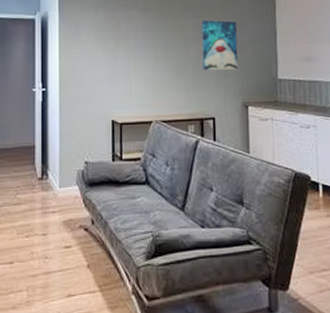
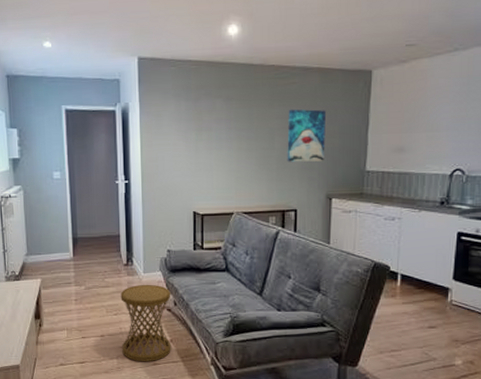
side table: none [33,200,89,294] -> present [120,284,171,362]

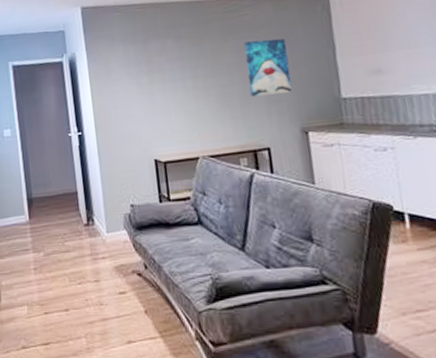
side table: present [120,284,171,362] -> none [83,245,147,340]

